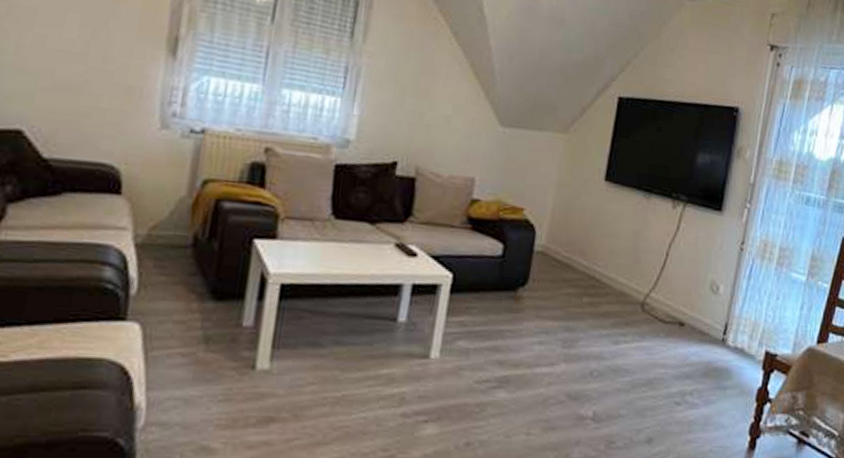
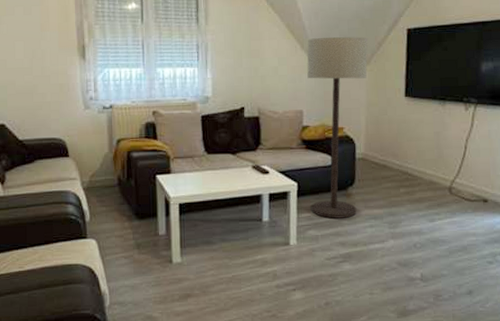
floor lamp: none [465,87,571,329] -> present [307,37,368,219]

